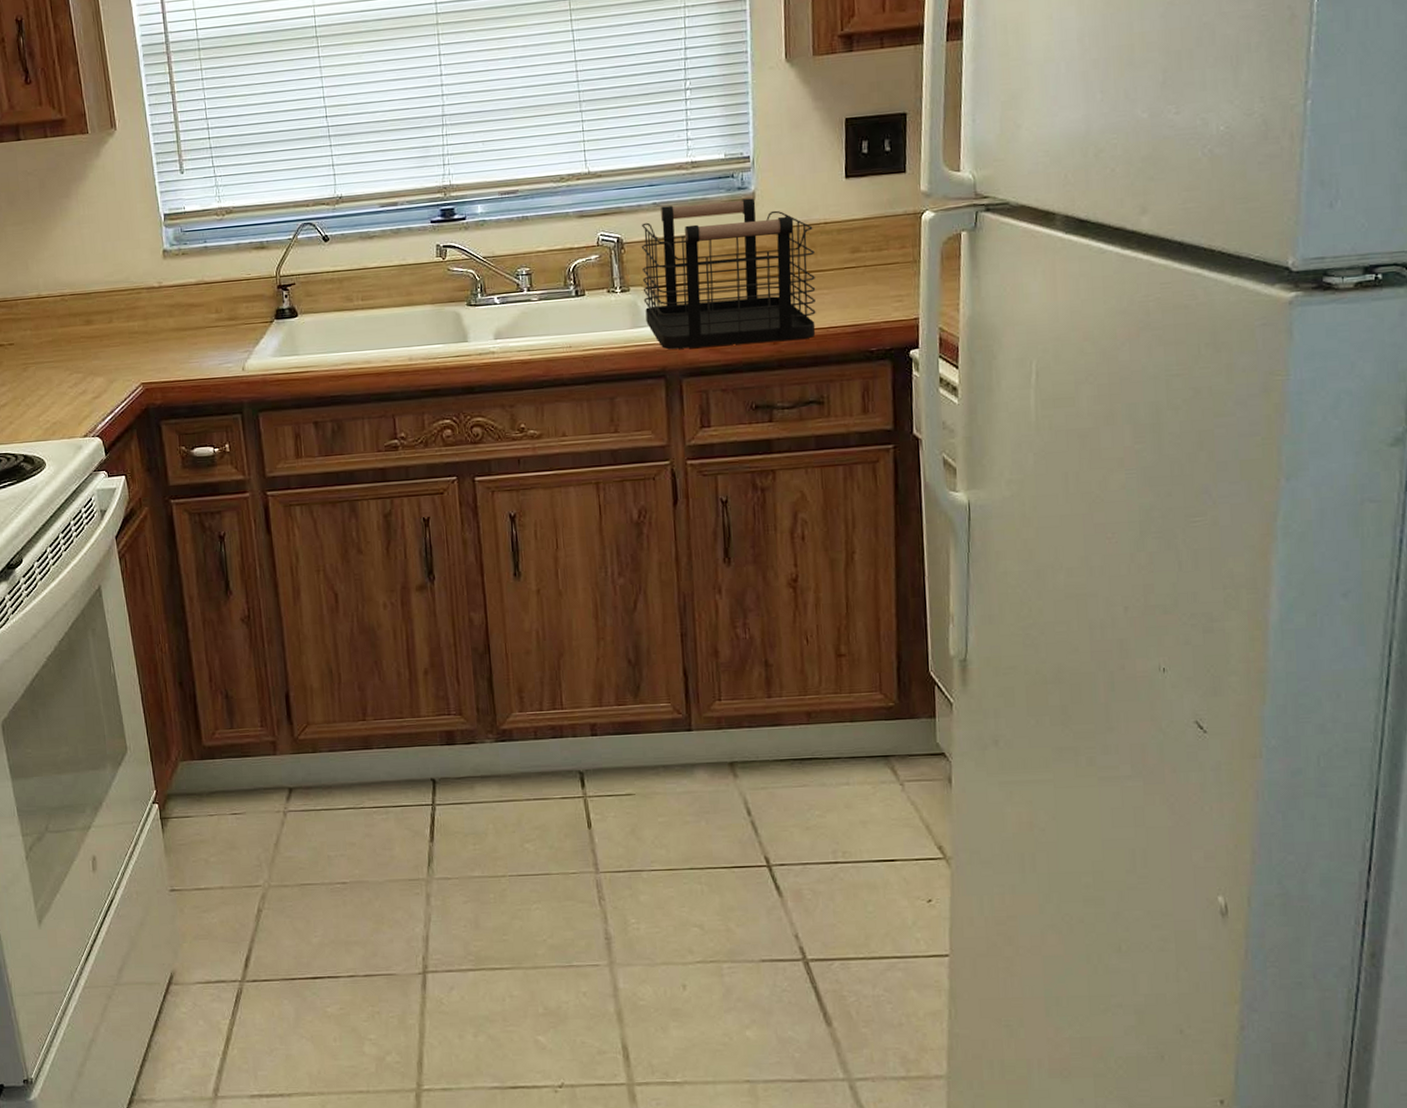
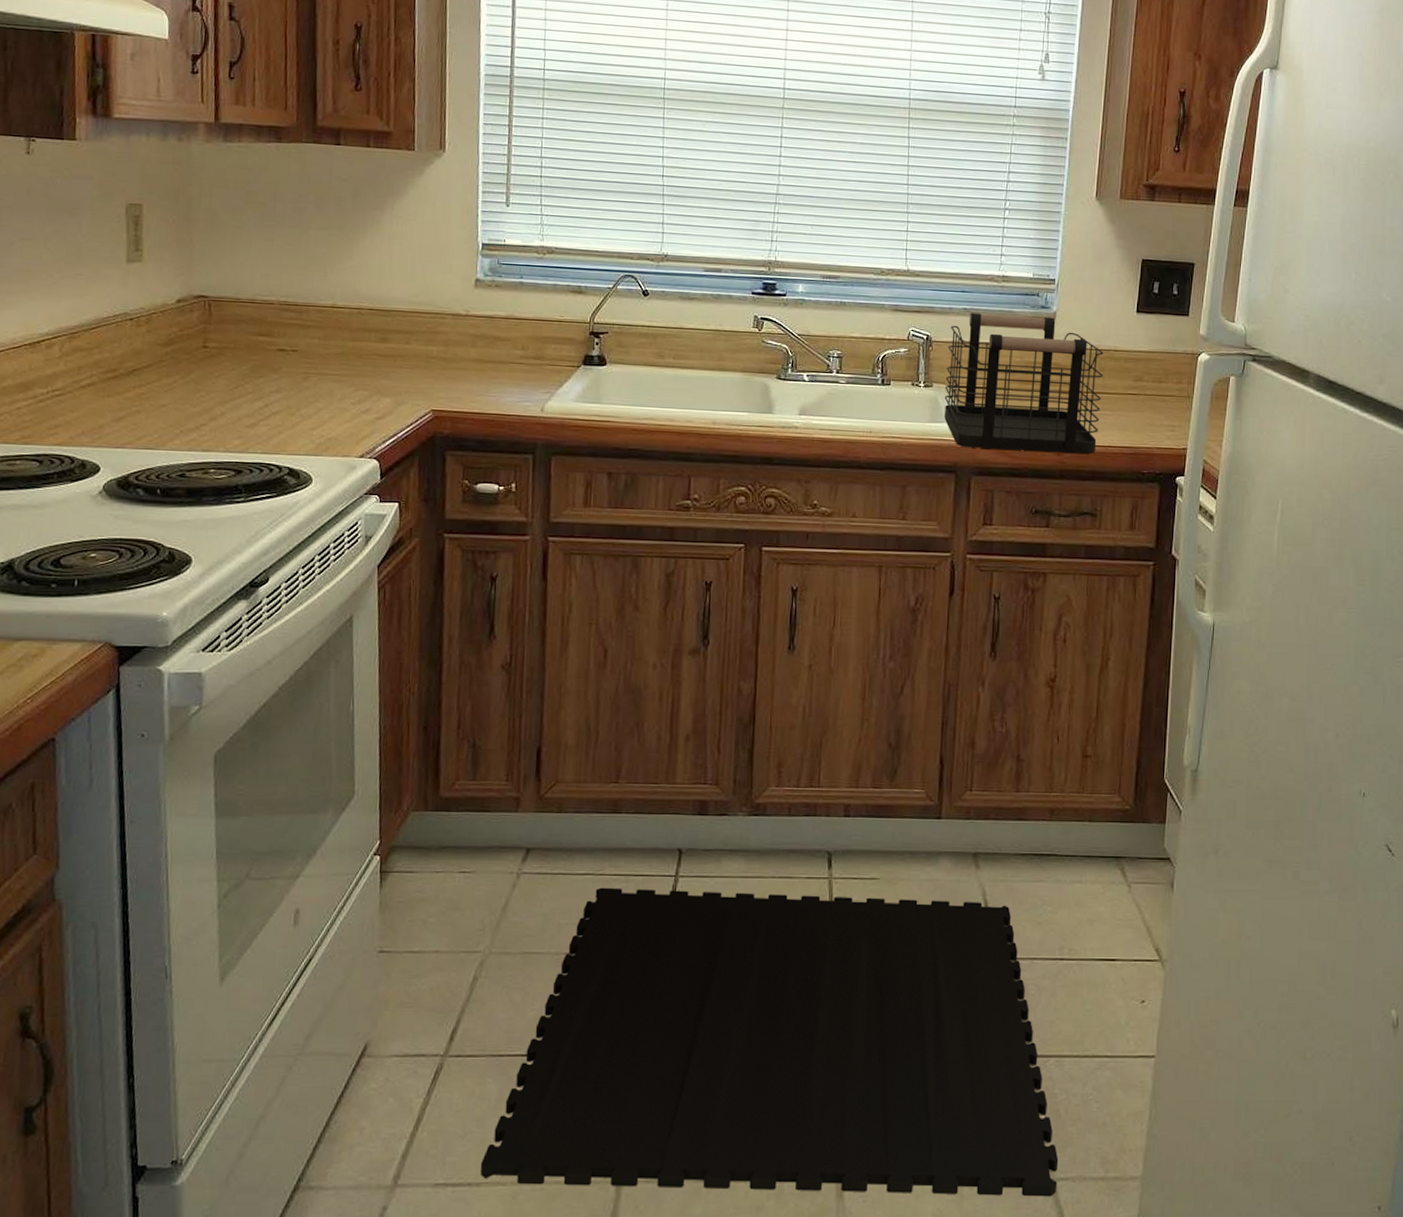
floor mat: none [288,810,857,1097] -> present [480,887,1059,1197]

